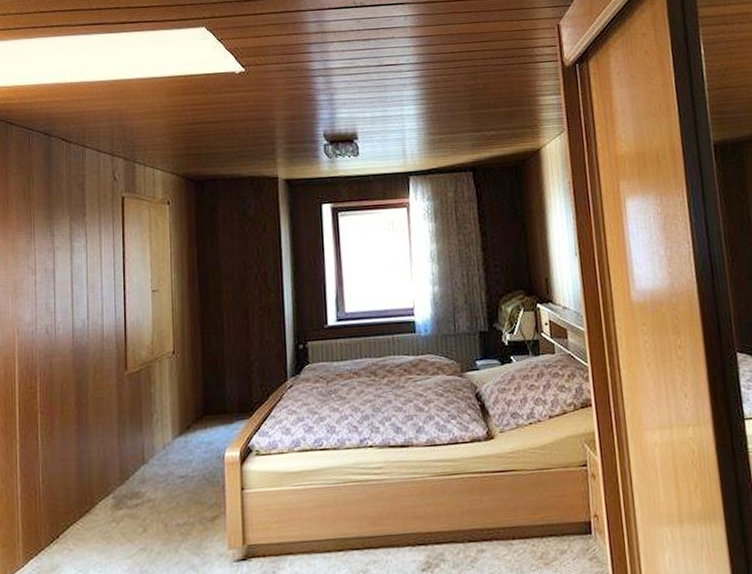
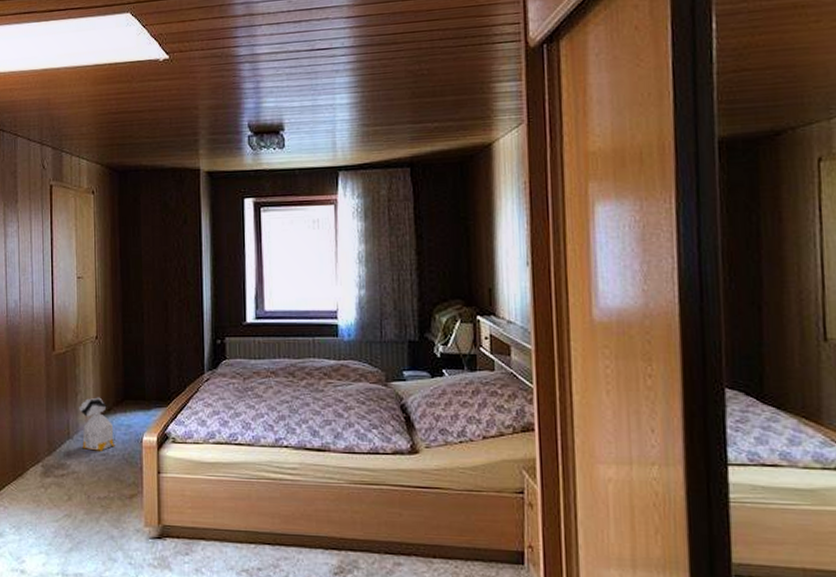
bag: none [155,415,195,474] -> present [79,397,116,451]

